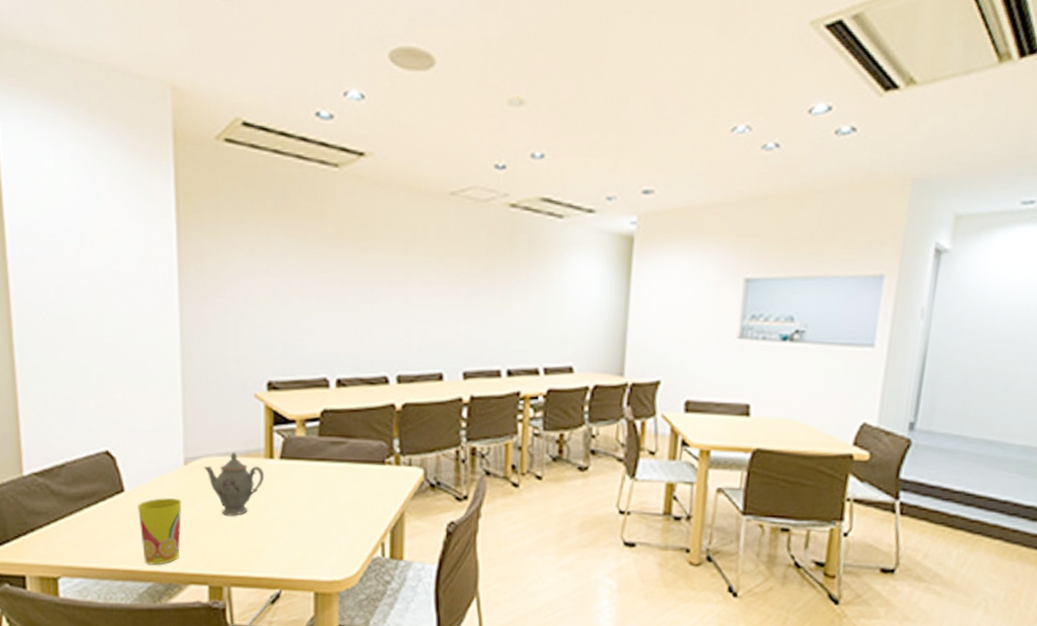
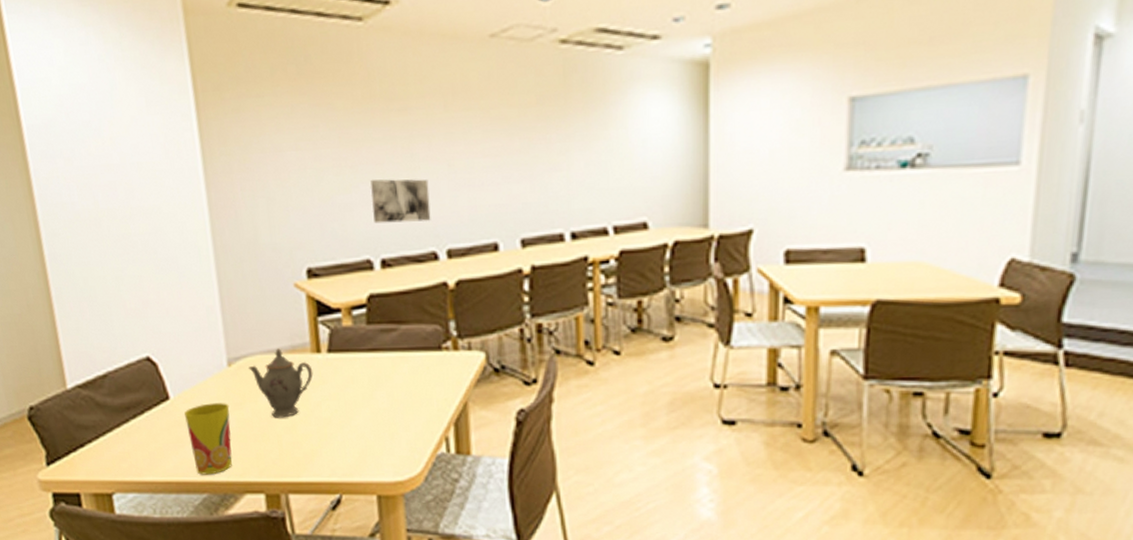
wall art: none [333,308,385,349] -> present [371,179,431,224]

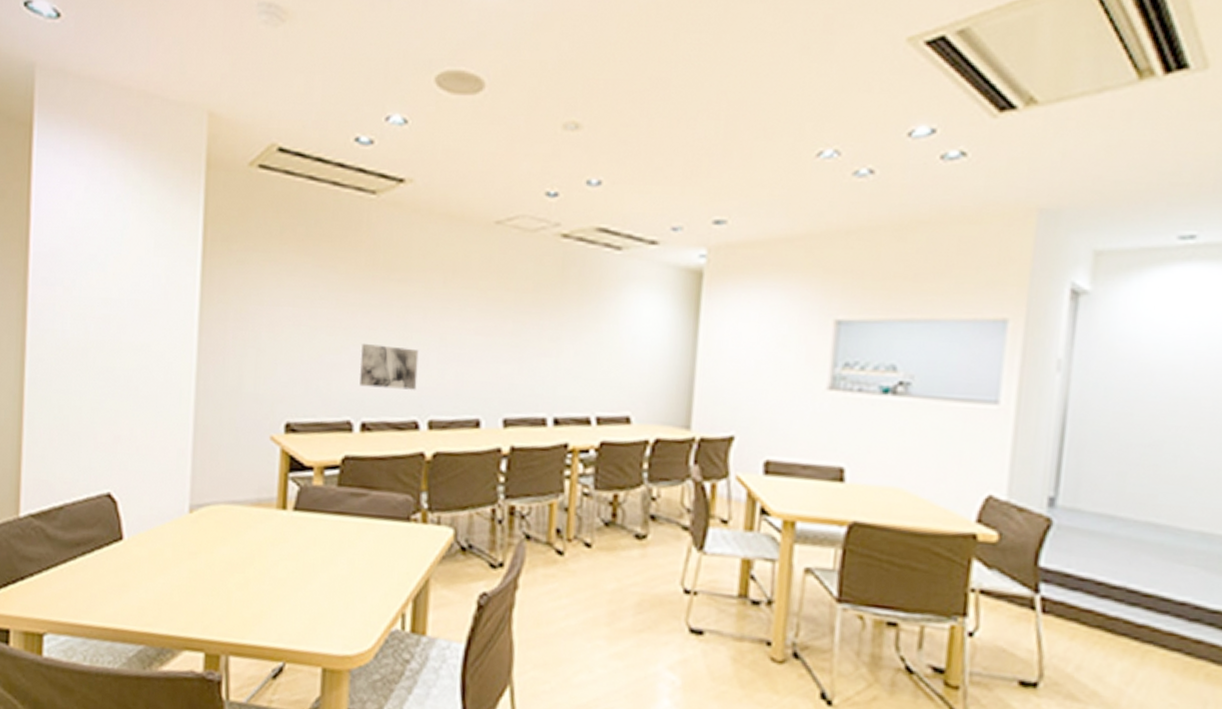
cup: present [184,403,232,475] -> none [135,549,183,626]
teapot: present [248,348,313,418] -> none [210,500,276,574]

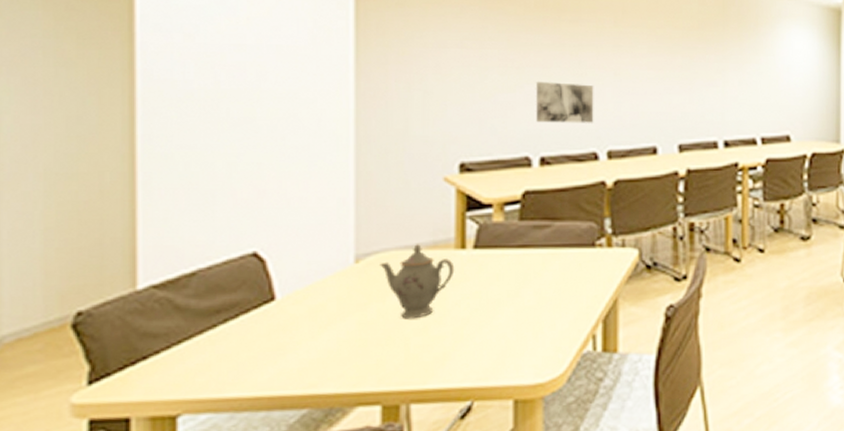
teapot: none [210,500,276,574] -> present [380,244,455,319]

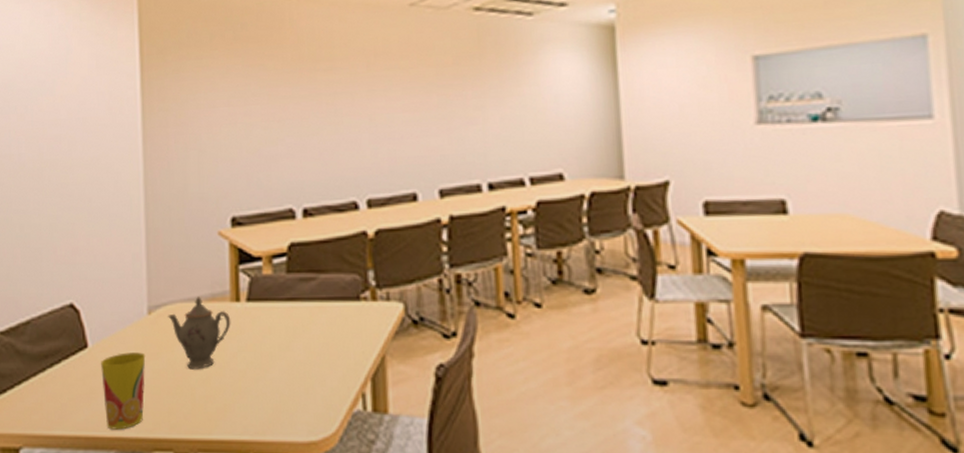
cup: none [292,303,351,387] -> present [101,352,146,430]
wall art: present [536,82,594,123] -> none [296,132,352,174]

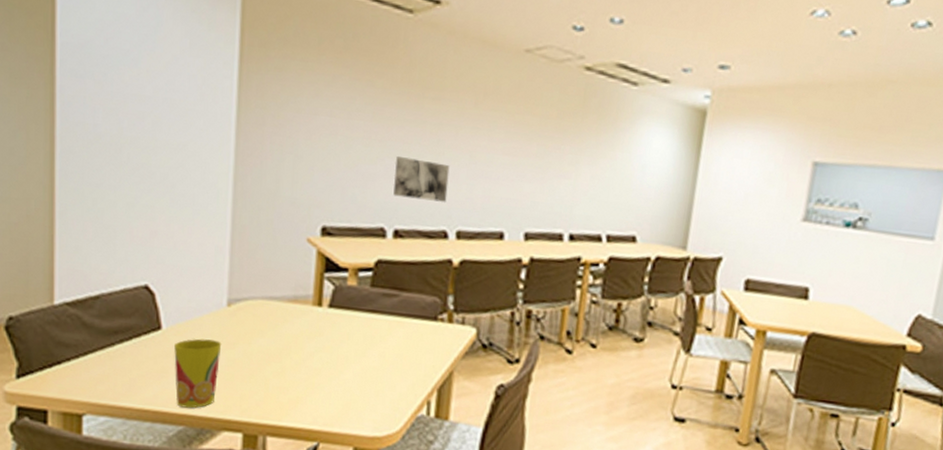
teapot: present [168,297,231,370] -> none [248,296,311,363]
wall art: none [296,132,352,174] -> present [393,156,450,202]

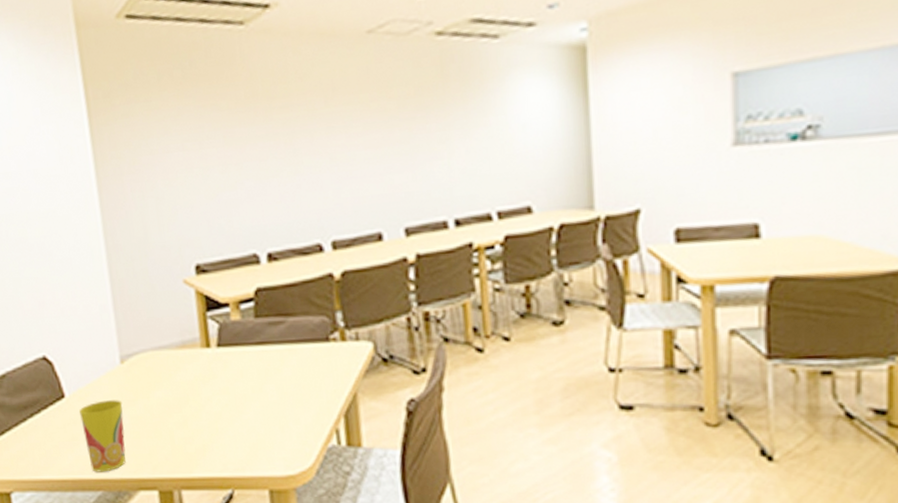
wall art: present [393,156,450,202] -> none [255,173,315,218]

